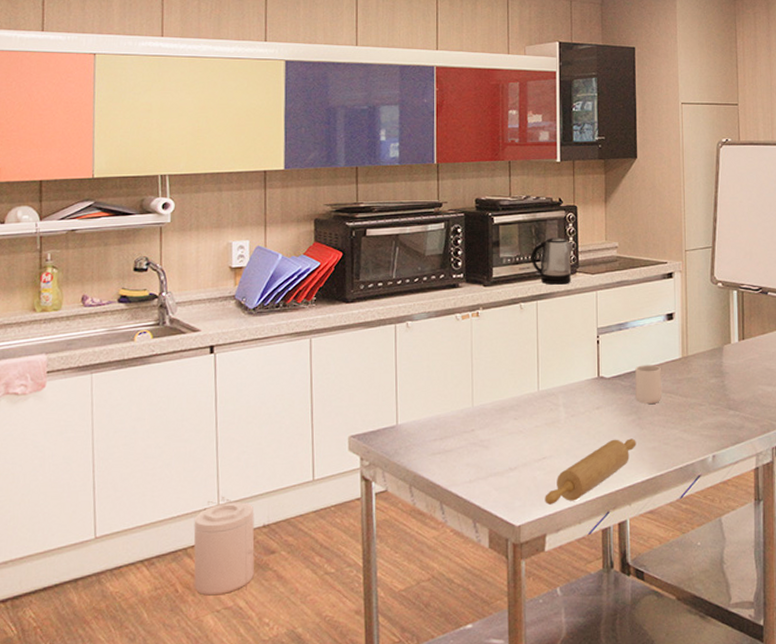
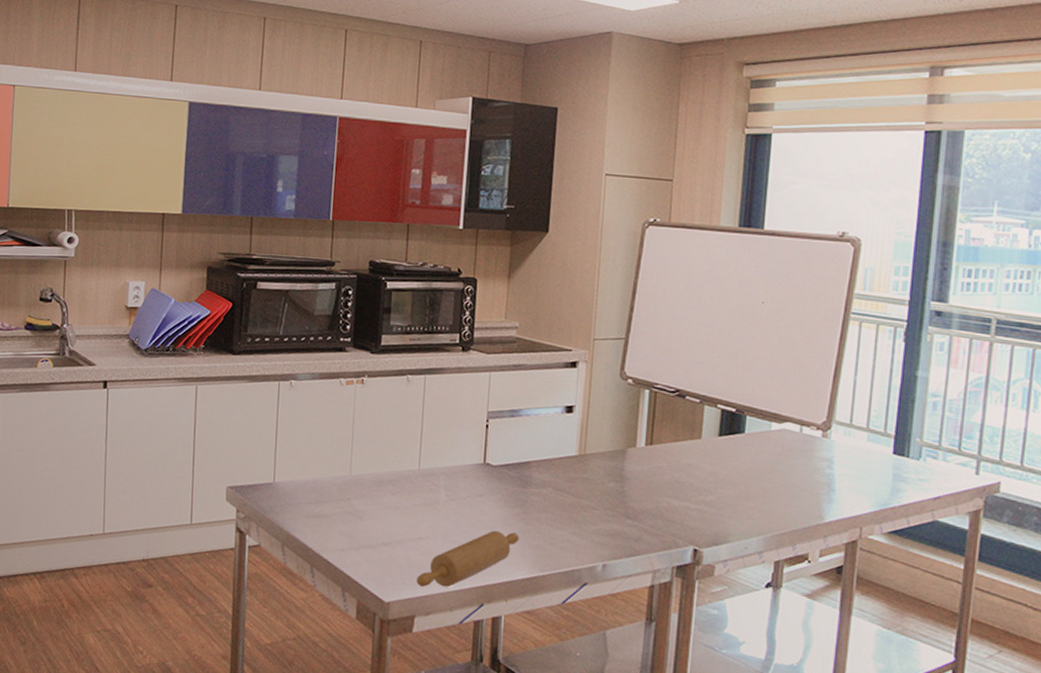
trash can: present [193,496,264,596] -> none [78,525,142,617]
kettle: present [531,237,574,285] -> none [422,310,470,361]
cup: present [635,365,661,404] -> none [523,457,554,500]

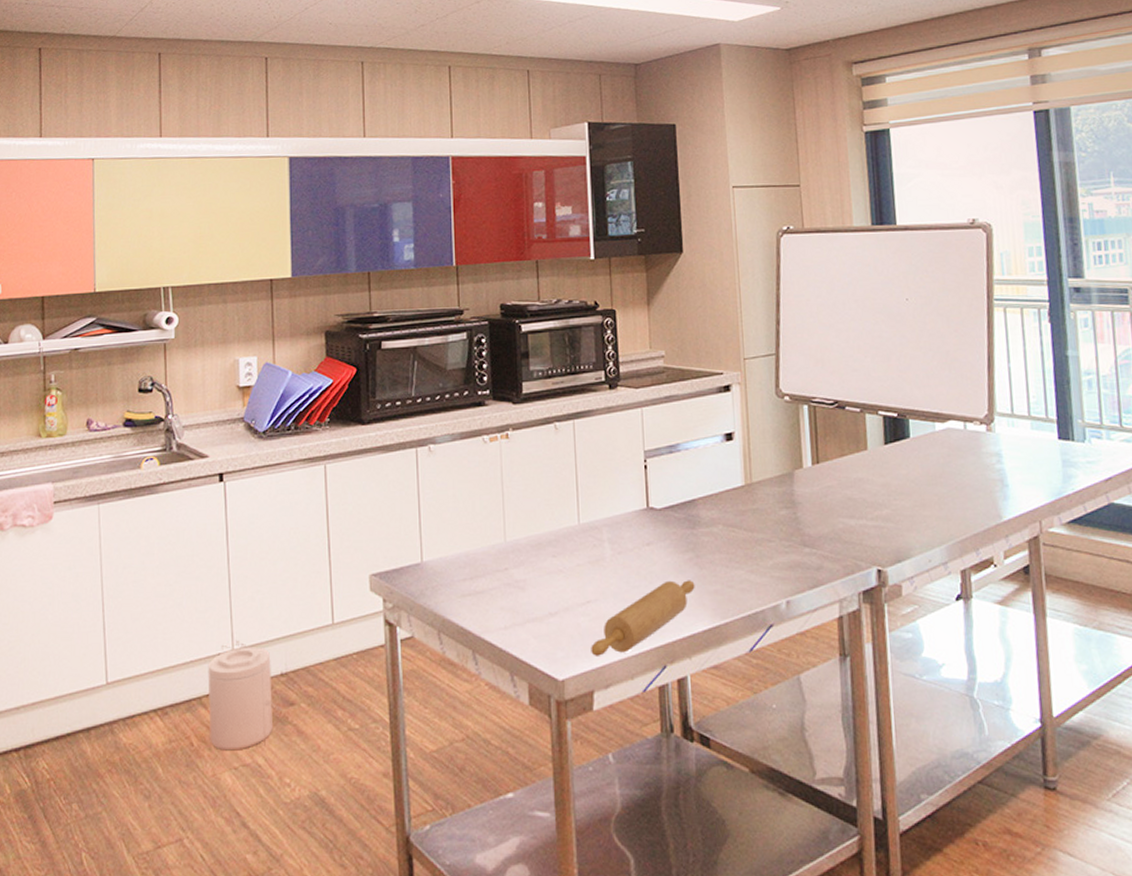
trash can: none [78,525,142,617] -> present [208,640,283,751]

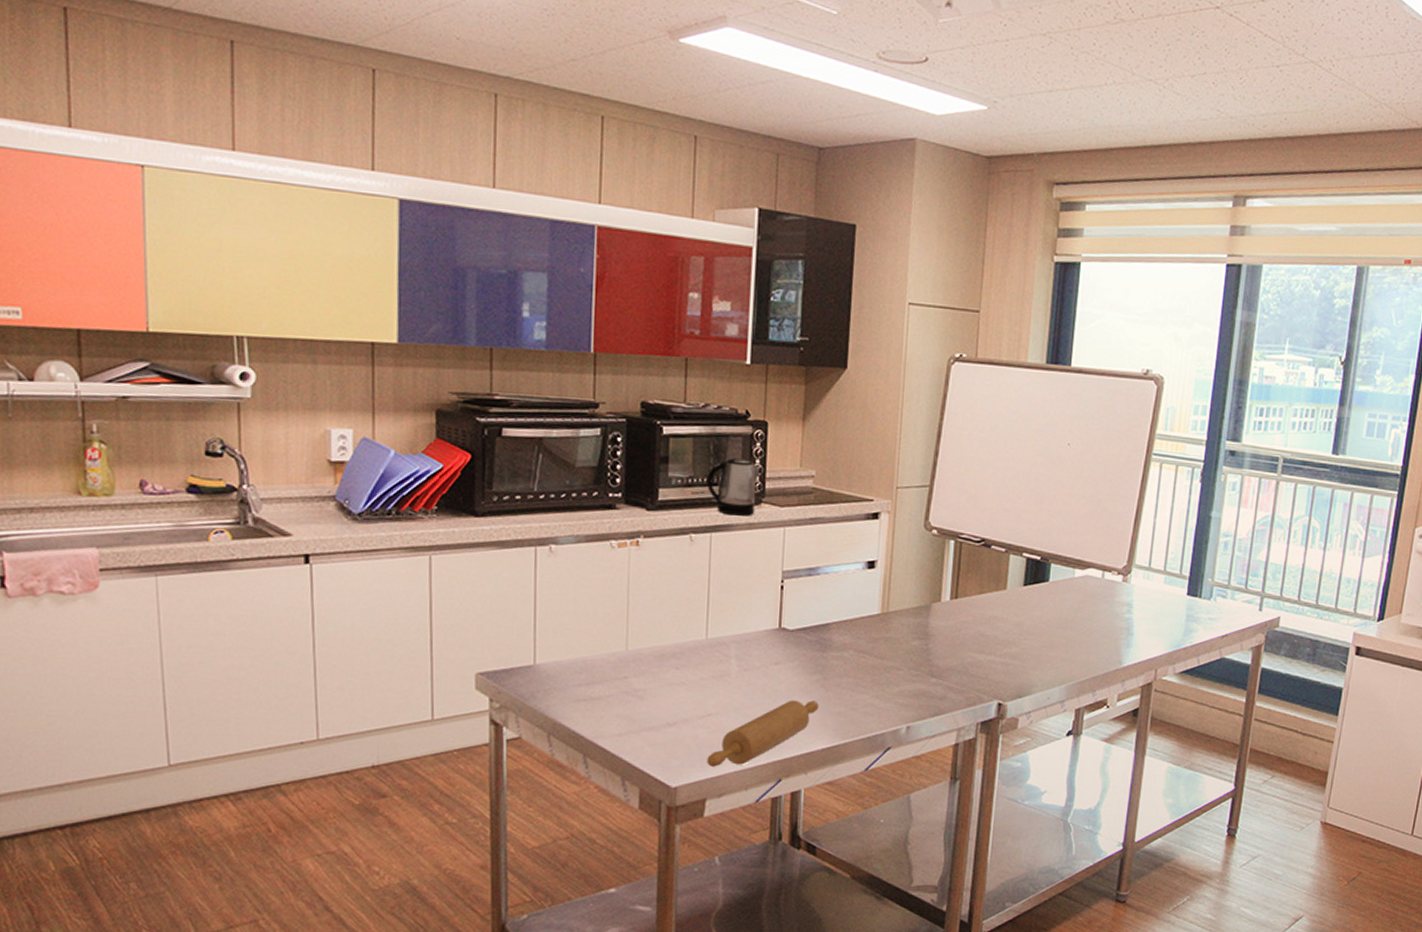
trash can: present [208,640,283,751] -> none [288,729,373,838]
kettle: none [564,346,613,401] -> present [706,458,761,516]

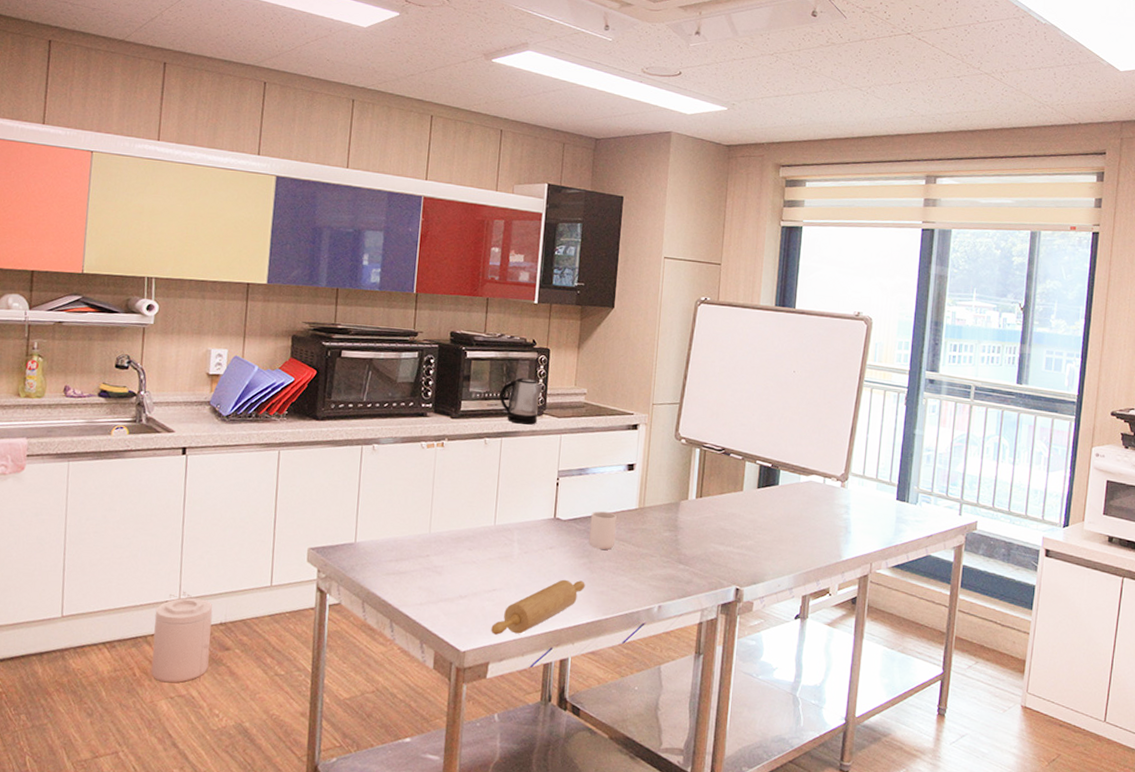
trash can: none [288,729,373,838] -> present [151,591,219,683]
cup: none [822,618,855,663] -> present [589,511,617,550]

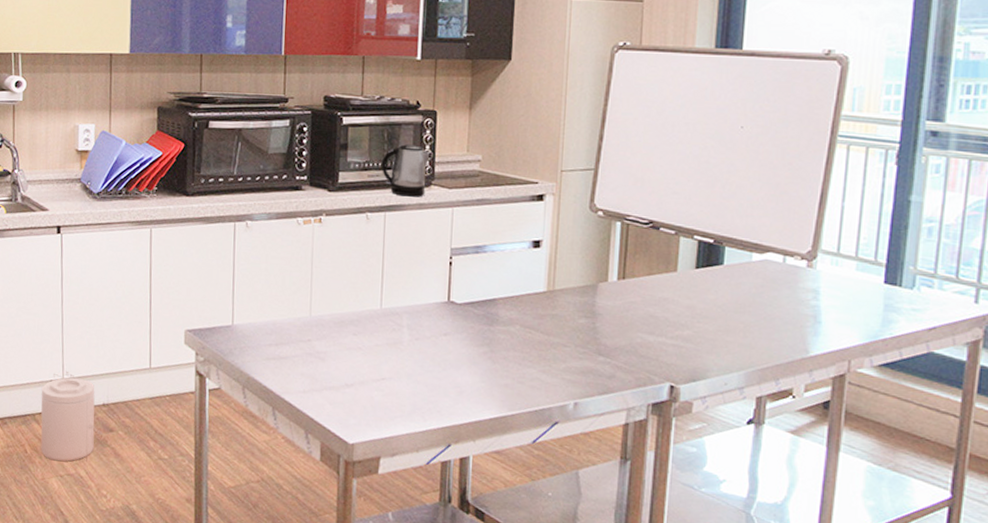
rolling pin: present [491,579,585,635] -> none [381,369,486,428]
cup: present [589,511,617,550] -> none [489,294,521,338]

